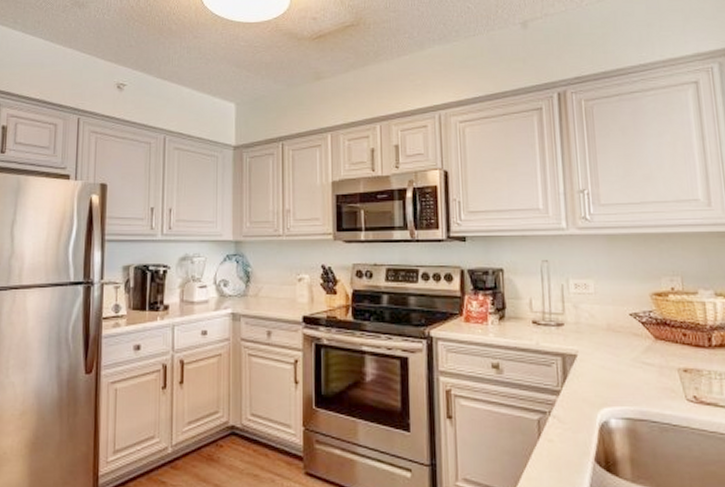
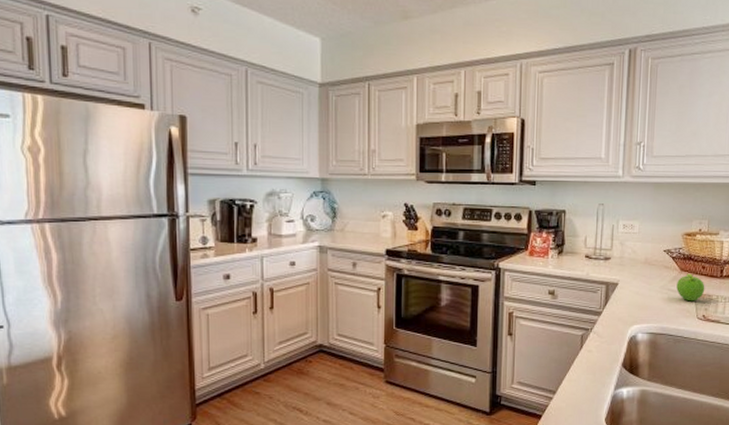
fruit: none [652,342,691,378] -> present [676,273,705,302]

